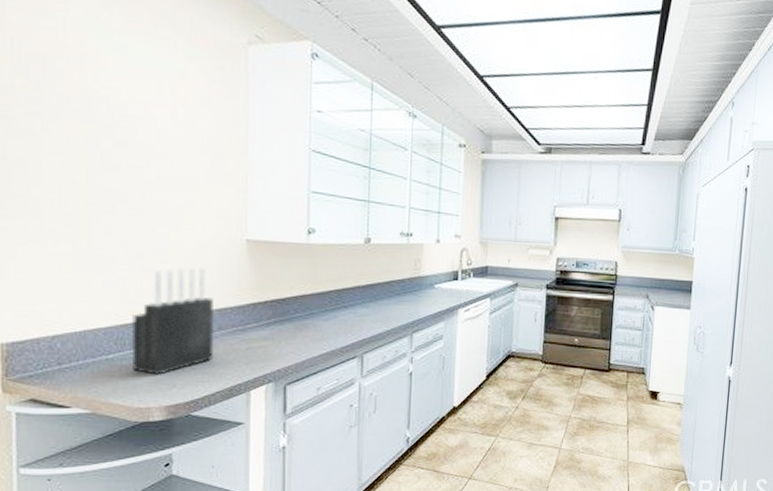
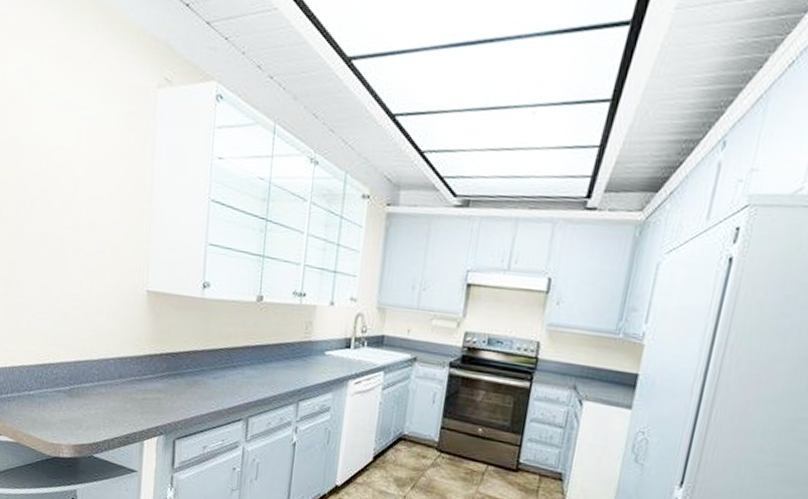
knife block: present [131,267,215,375] -> none [47,314,116,415]

